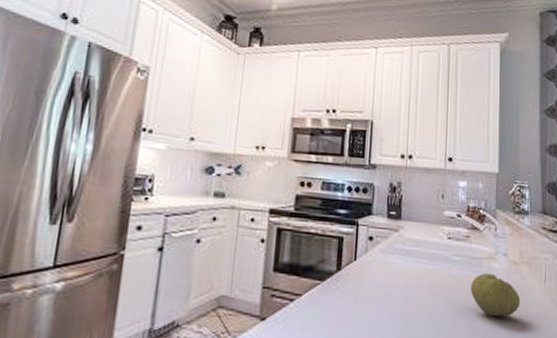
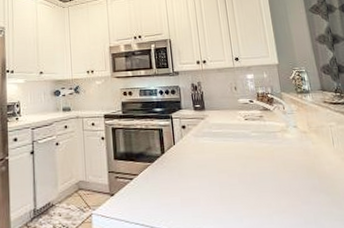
fruit: present [471,272,521,317] -> none [270,142,315,177]

